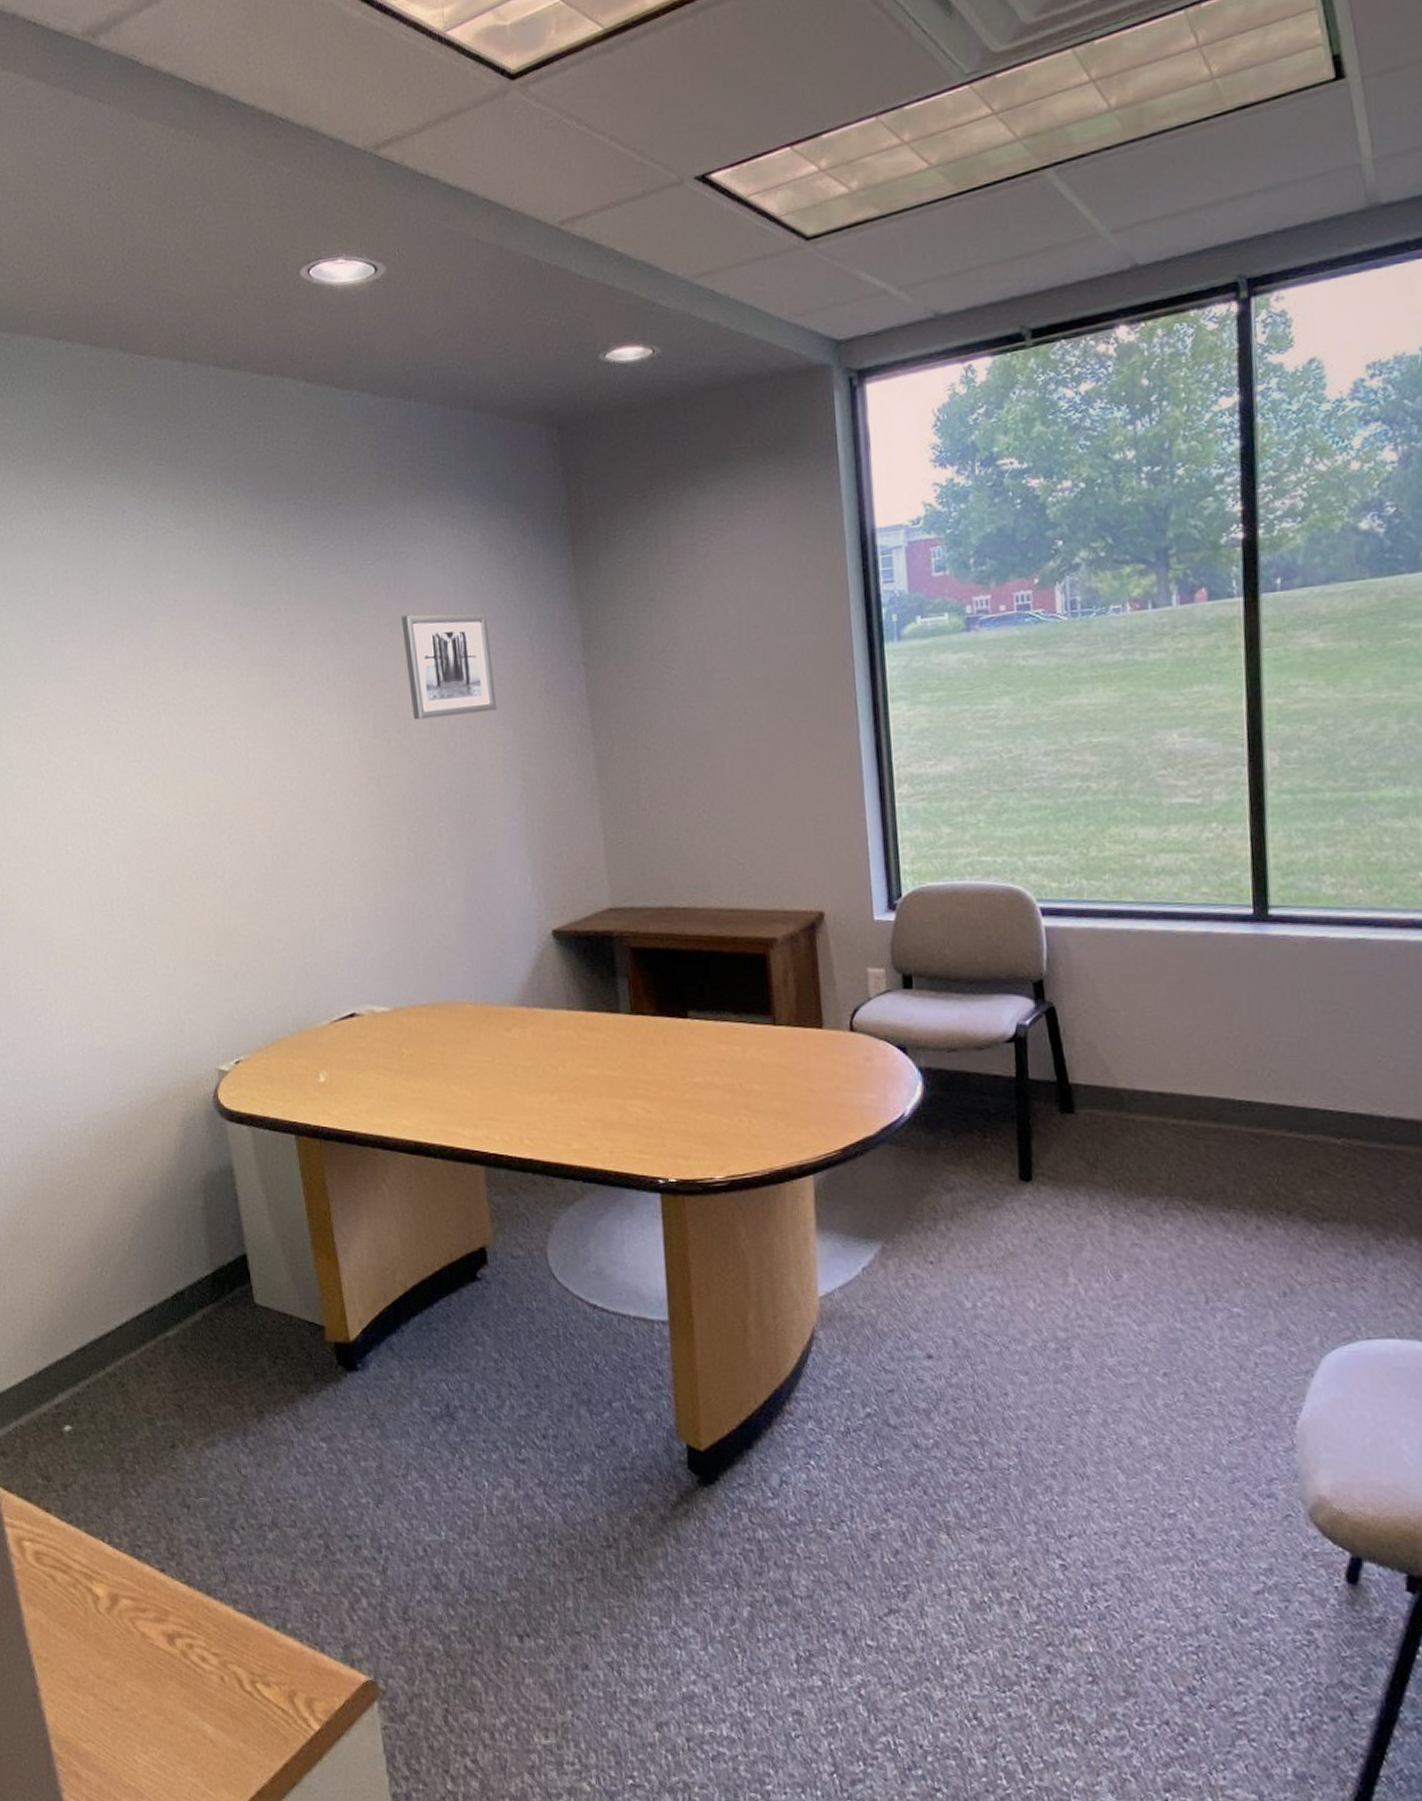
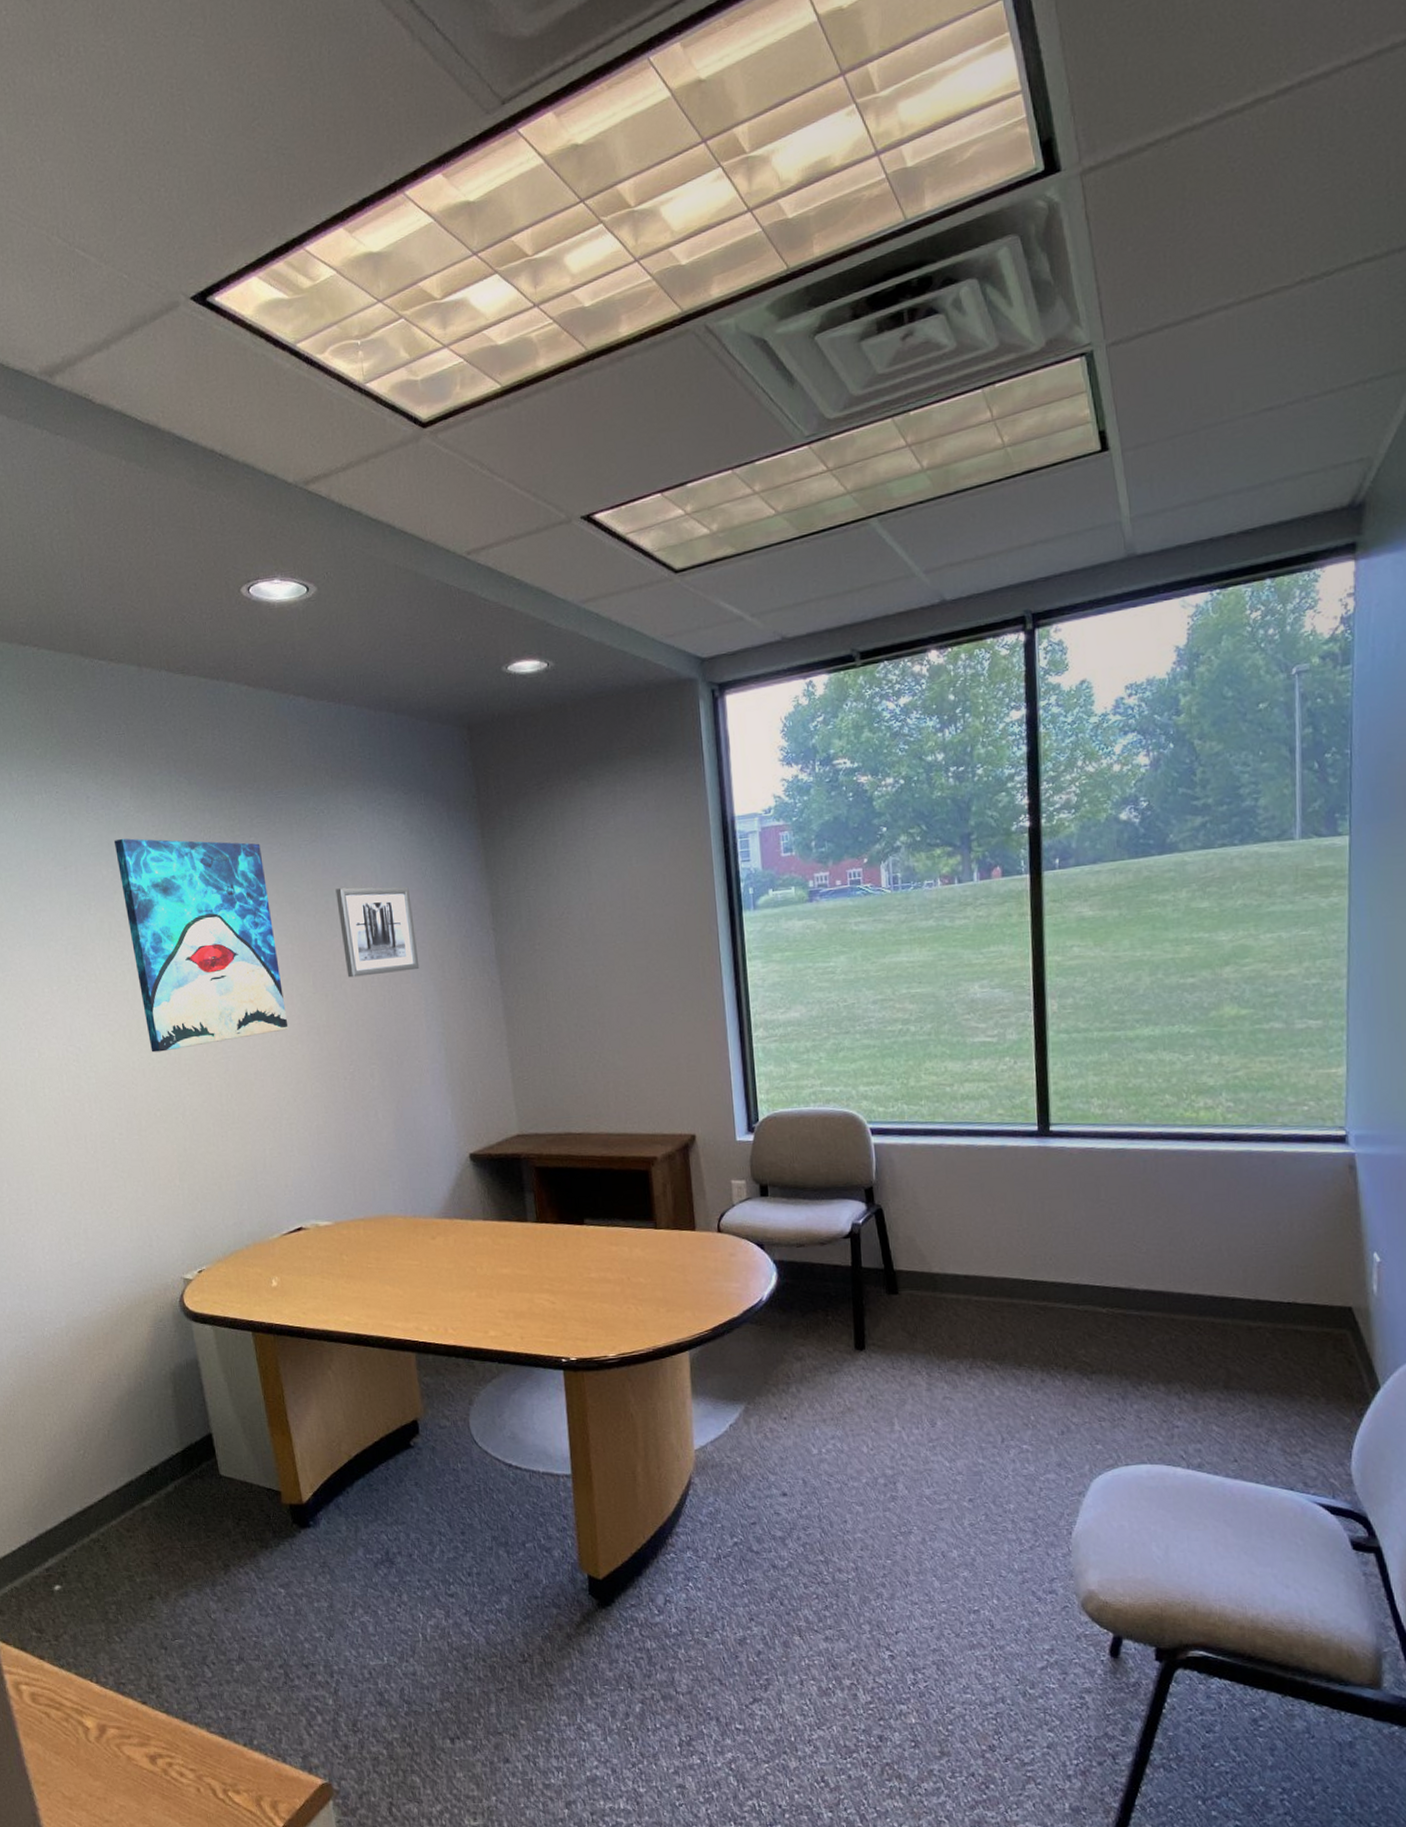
wall art: none [151,558,344,806] -> present [113,838,289,1053]

